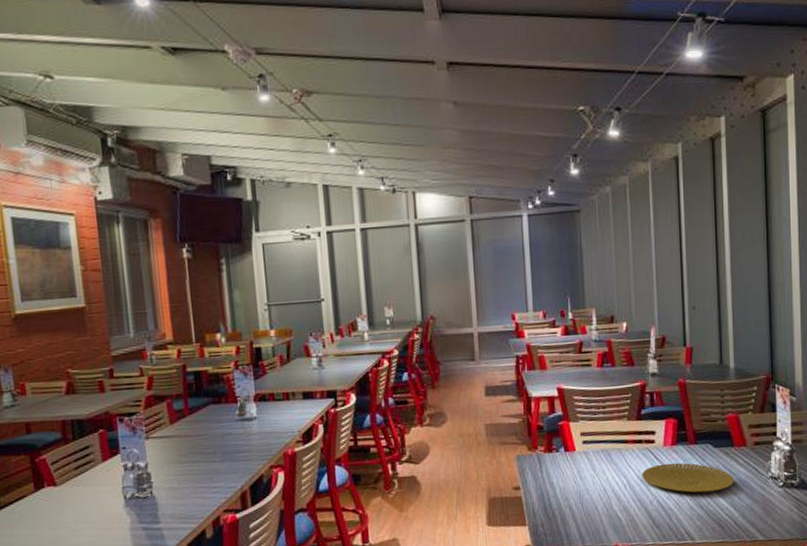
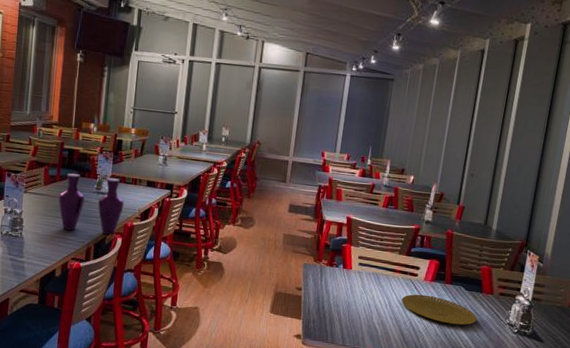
vase: none [192,397,279,476] -> present [58,173,124,235]

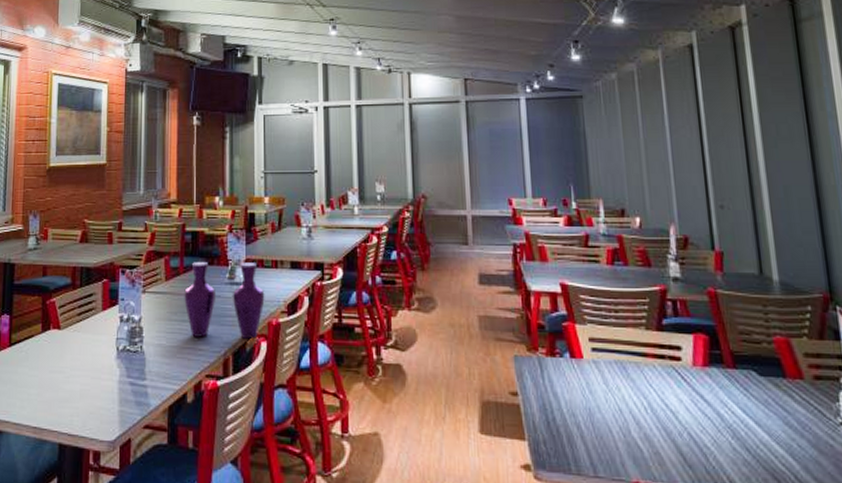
plate: present [401,294,478,325] -> none [666,387,791,432]

